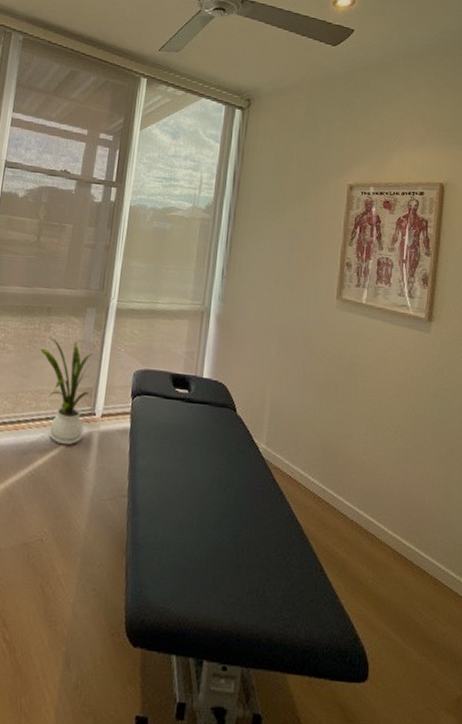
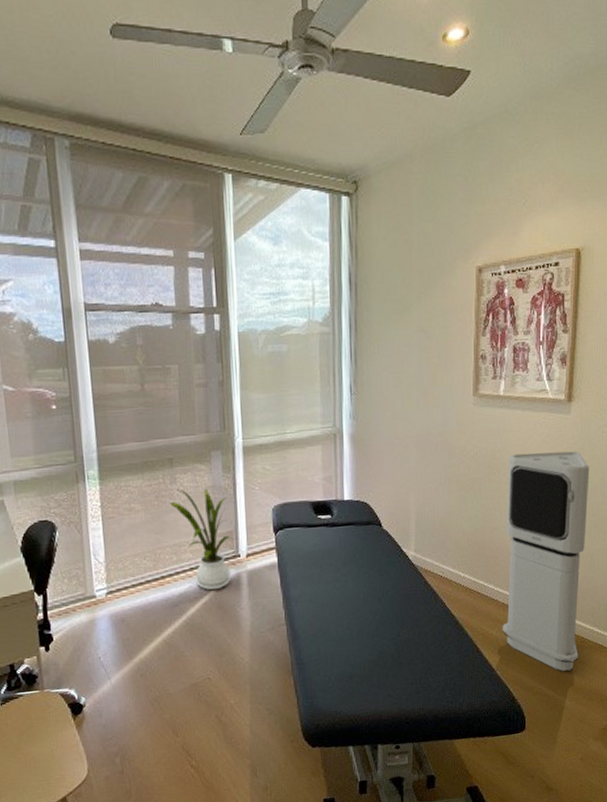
air purifier: none [349,363,448,616] -> present [502,451,590,671]

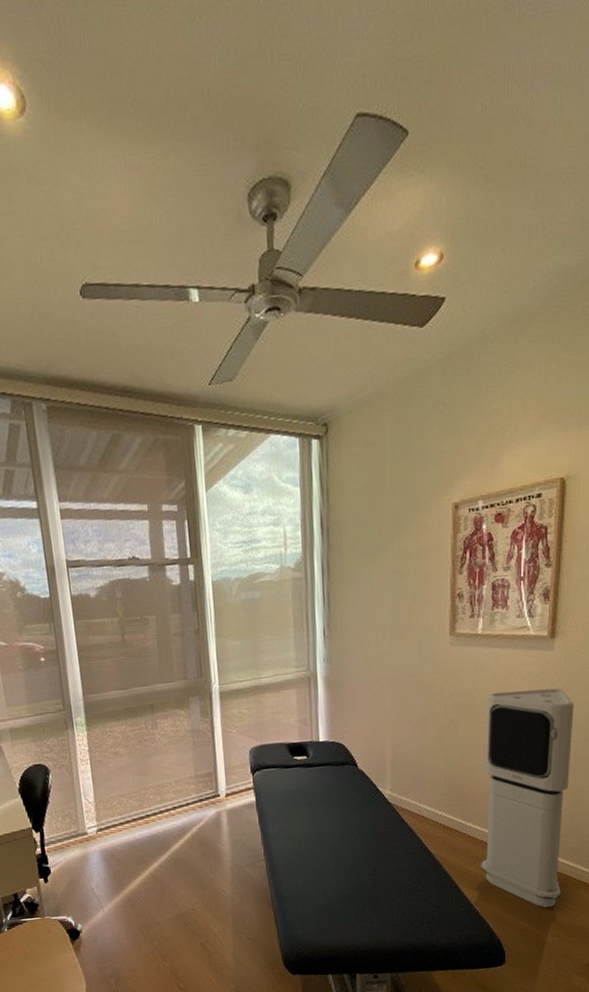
house plant: present [170,488,234,590] -> none [152,732,213,827]

